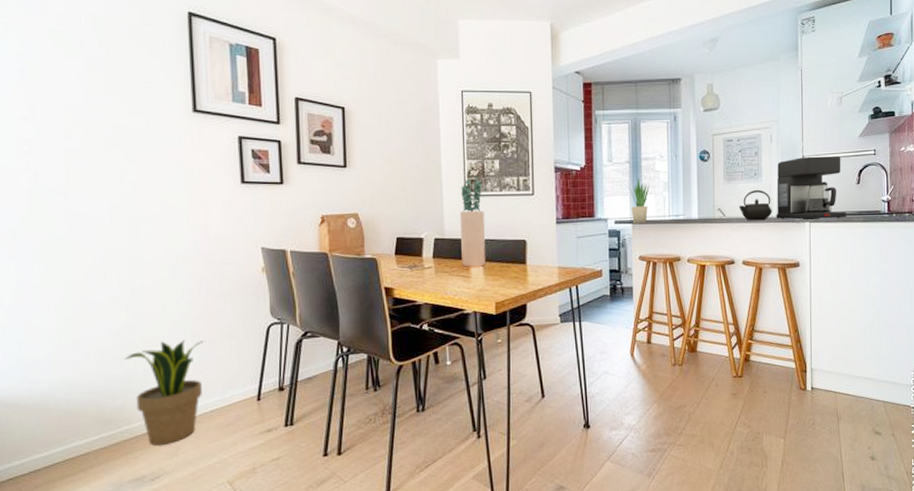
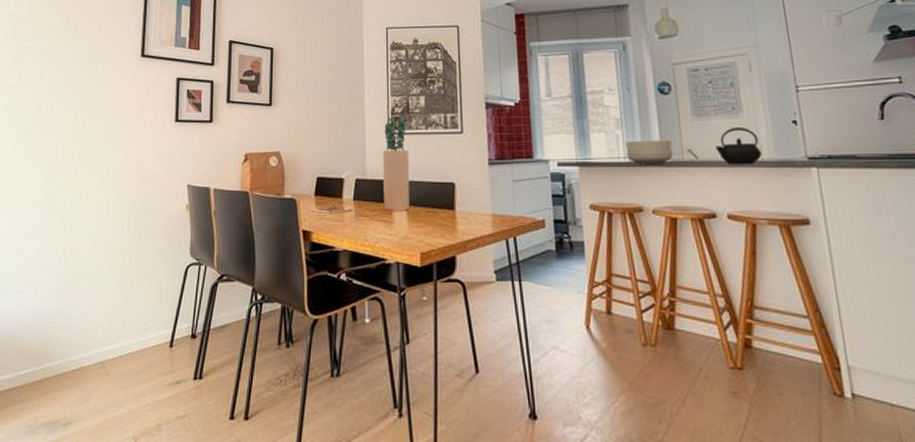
potted plant: present [124,340,205,446] -> none [56,276,128,388]
potted plant: present [630,177,650,223] -> none [574,113,598,166]
bowl: none [671,200,707,222] -> present [625,139,673,165]
coffee maker: present [776,156,847,220] -> none [762,85,871,164]

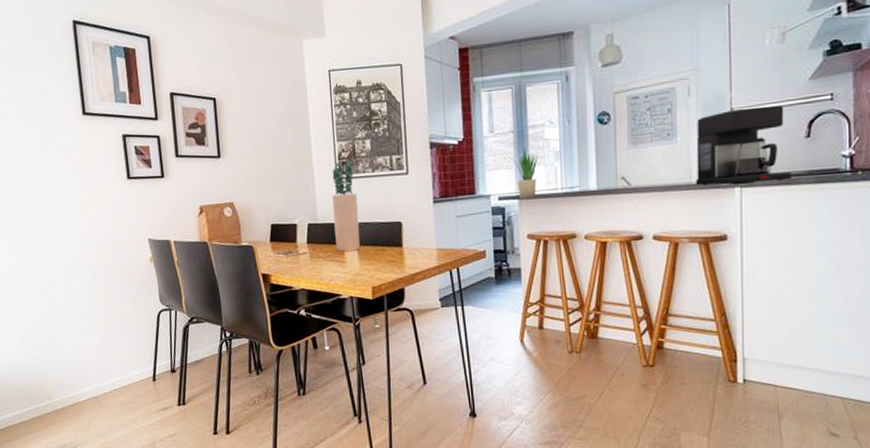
potted plant: none [574,113,598,166] -> present [515,147,538,199]
bowl: present [625,139,673,165] -> none [563,168,608,195]
kettle: present [715,126,762,165] -> none [647,152,691,189]
coffee maker: none [762,85,871,164] -> present [696,105,792,186]

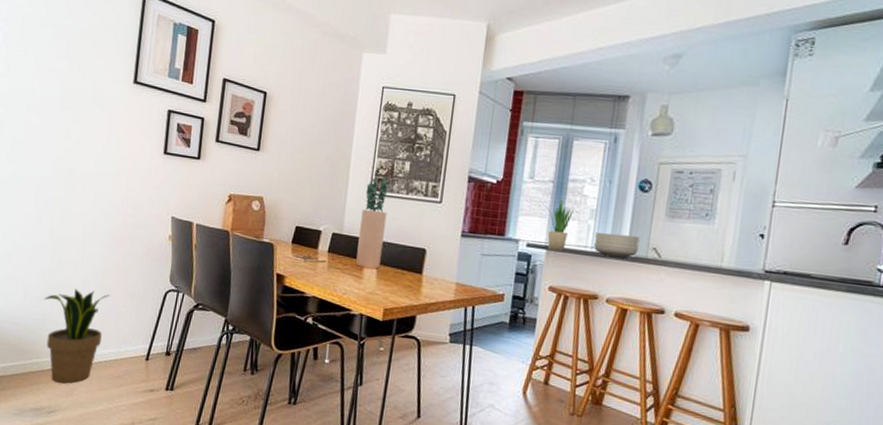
potted plant: none [42,325,106,419] -> present [43,289,111,384]
bowl: none [563,168,608,195] -> present [594,232,640,259]
coffee maker: present [696,105,792,186] -> none [726,202,827,283]

